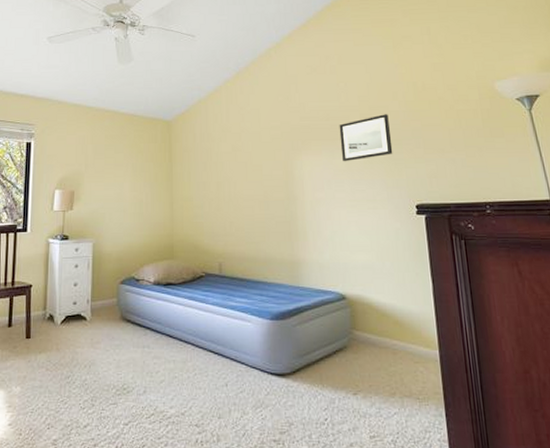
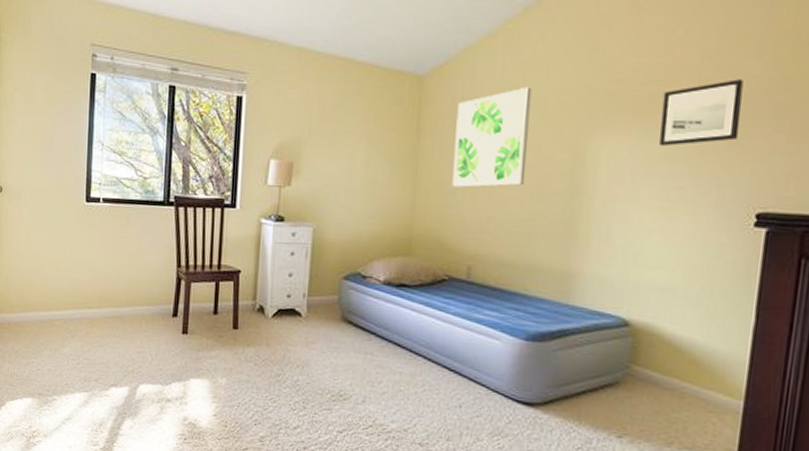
wall art: none [198,125,254,201] -> present [452,86,532,188]

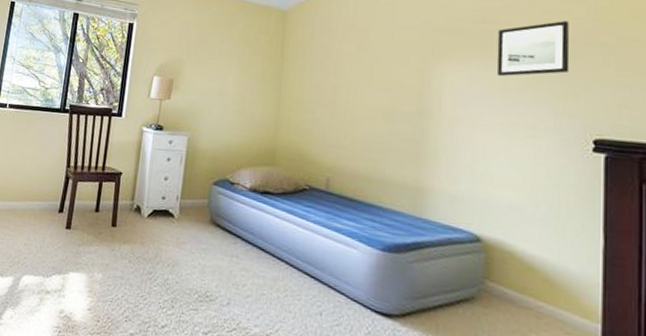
wall art: present [452,86,532,188] -> none [311,22,381,107]

